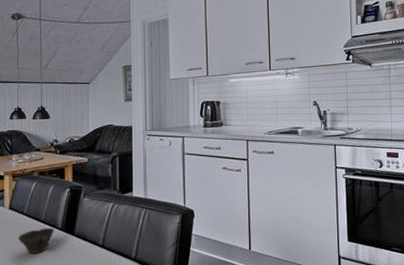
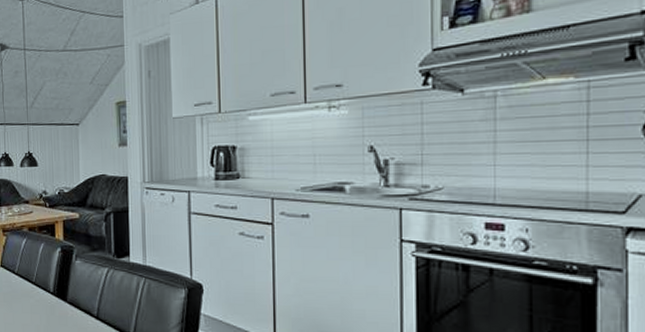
cup: present [18,227,54,255] -> none [10,290,46,319]

